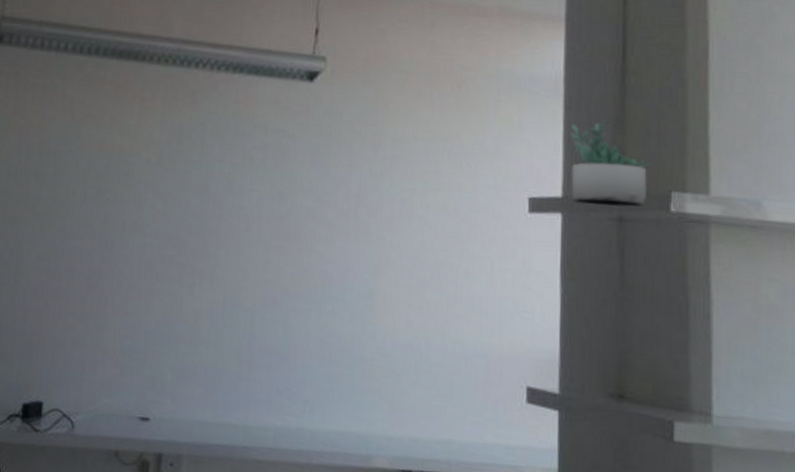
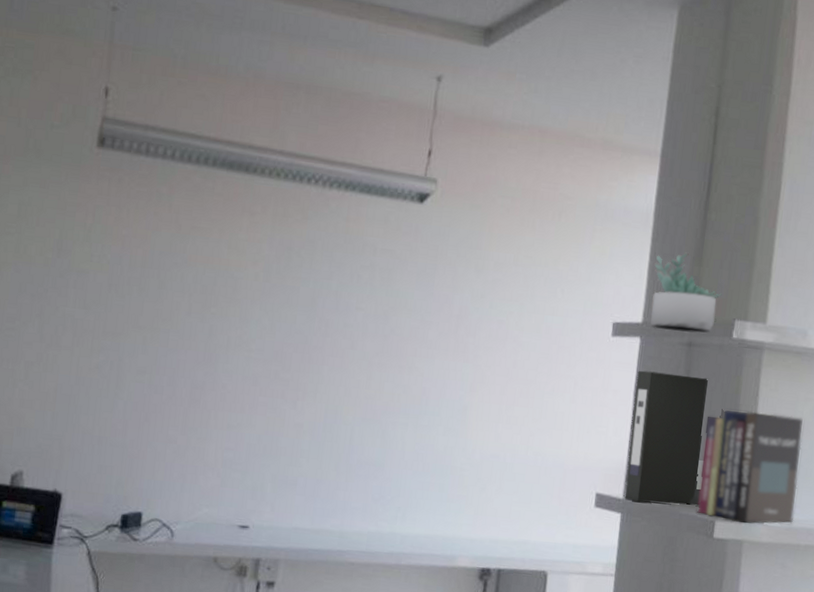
binder: none [561,249,665,403] -> present [624,370,720,506]
books: none [650,293,774,427] -> present [697,410,803,524]

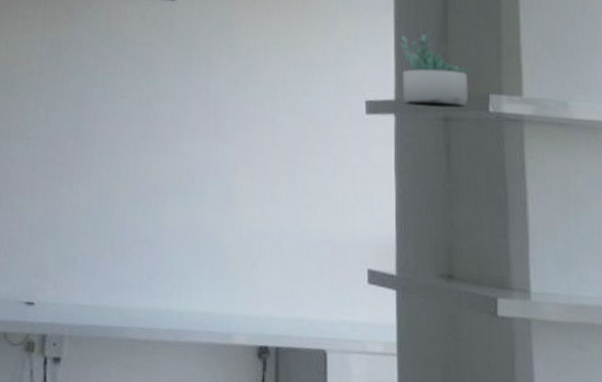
binder: present [624,370,720,506] -> none [396,146,487,282]
books: present [697,410,803,524] -> none [474,184,584,302]

